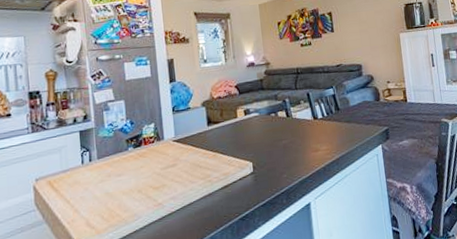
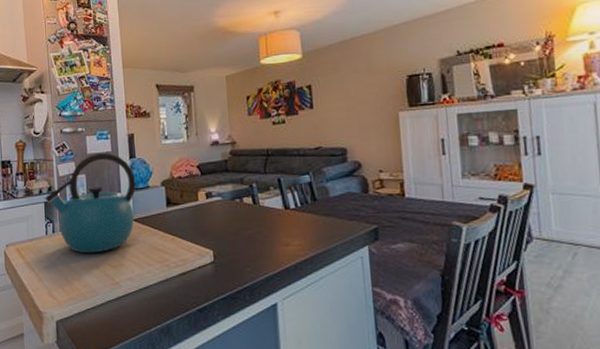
kettle: none [80,78,177,179] -> present [45,153,136,254]

